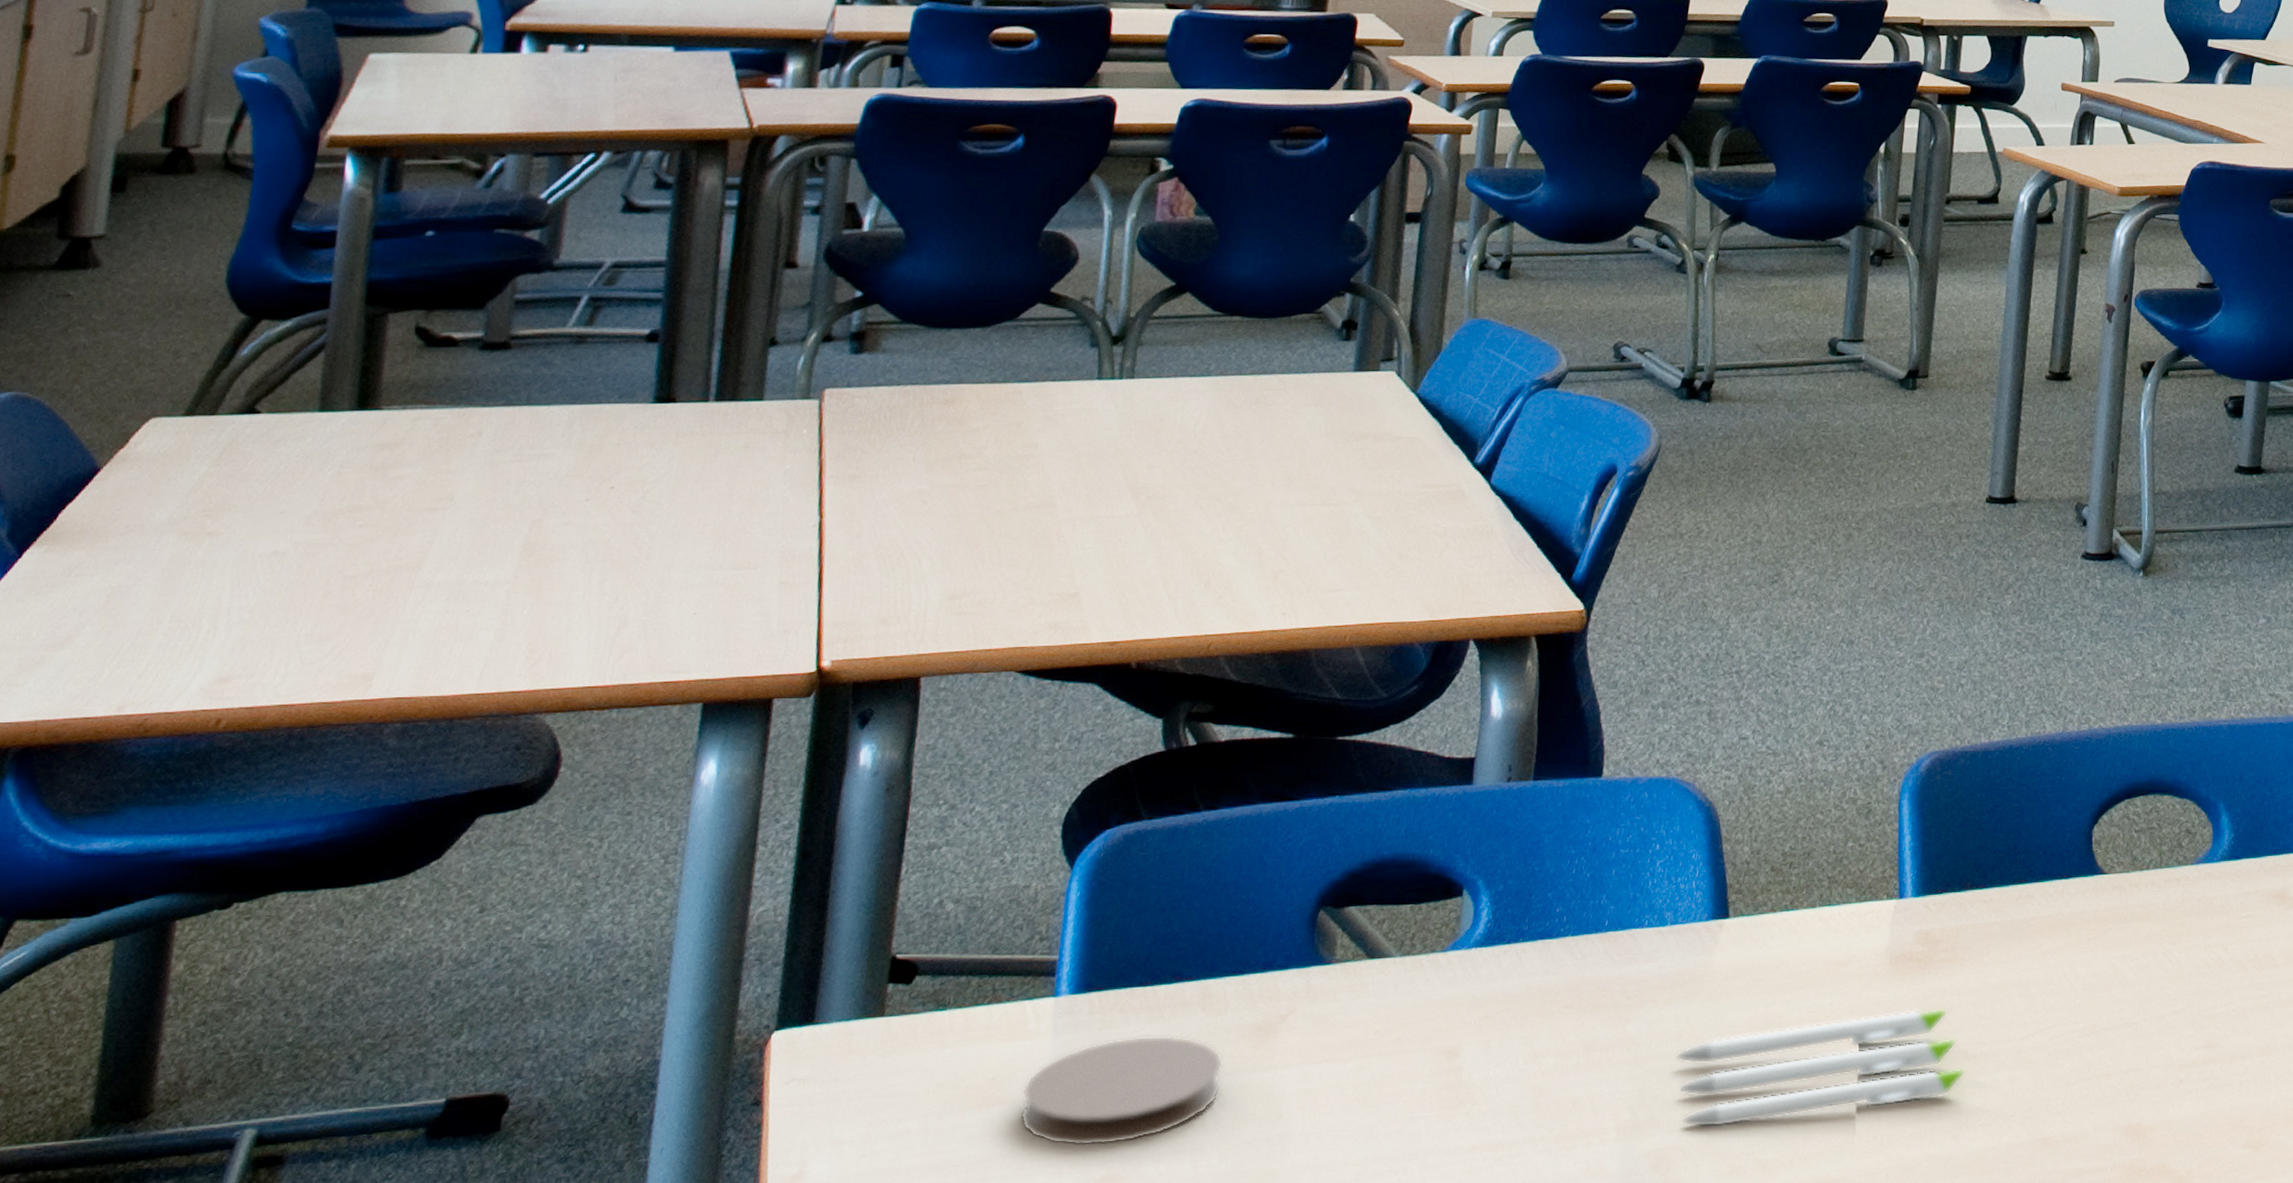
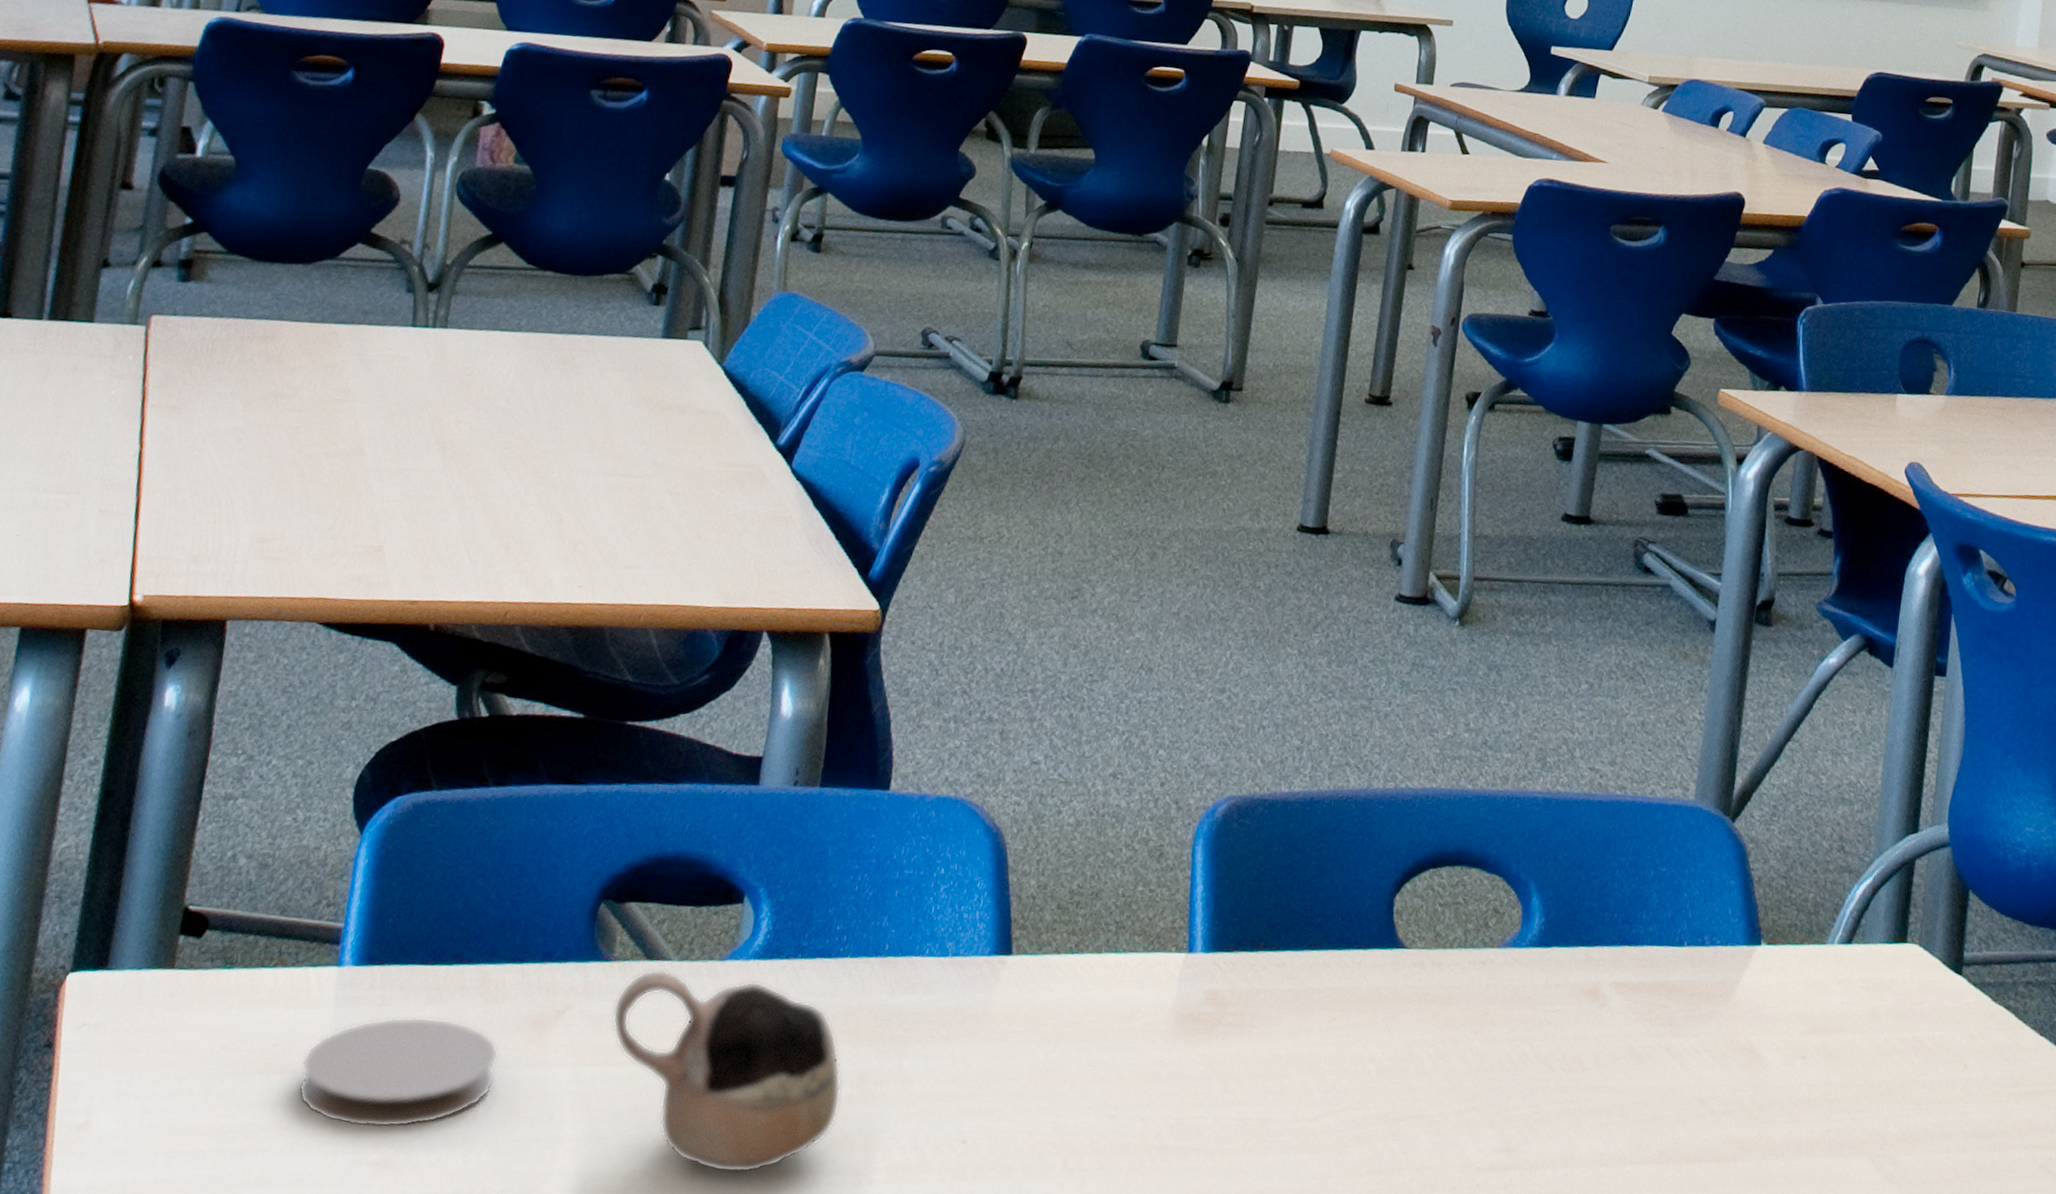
cup: none [1337,966,1568,1149] -> present [612,969,842,1174]
pen: present [1676,1008,1966,1128] -> none [951,1075,1250,1181]

